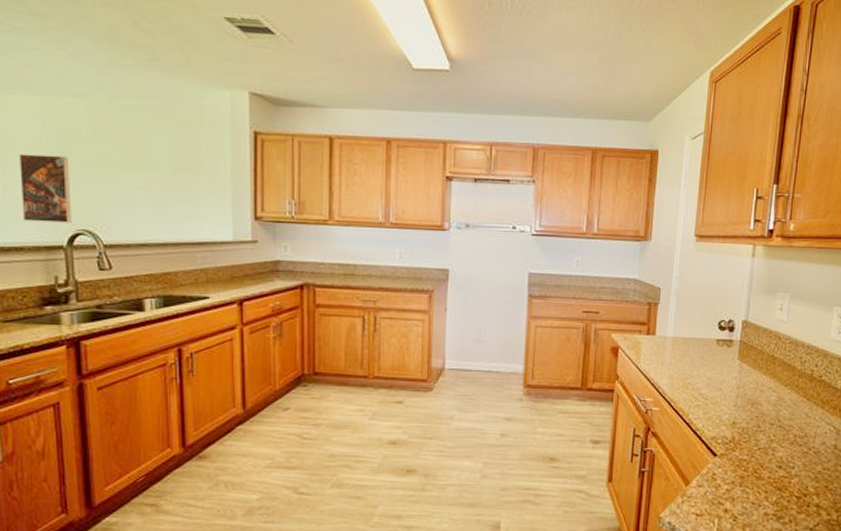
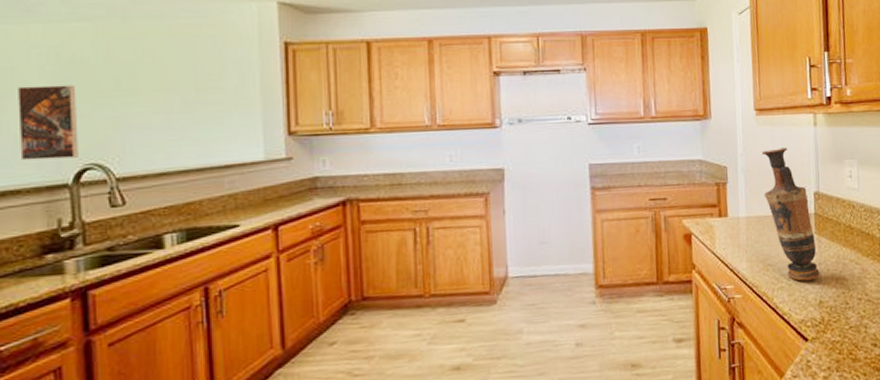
vase: none [694,275,737,402] -> present [761,147,820,281]

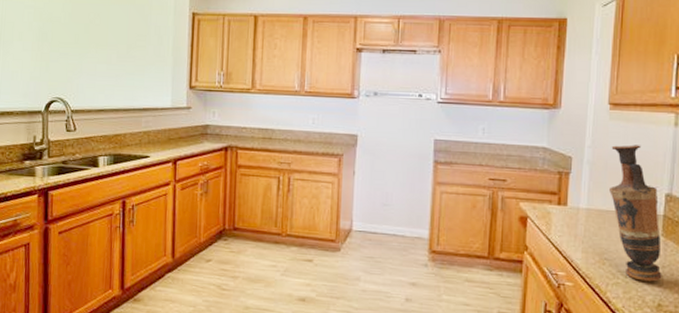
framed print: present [18,85,78,161] -> none [14,36,51,92]

